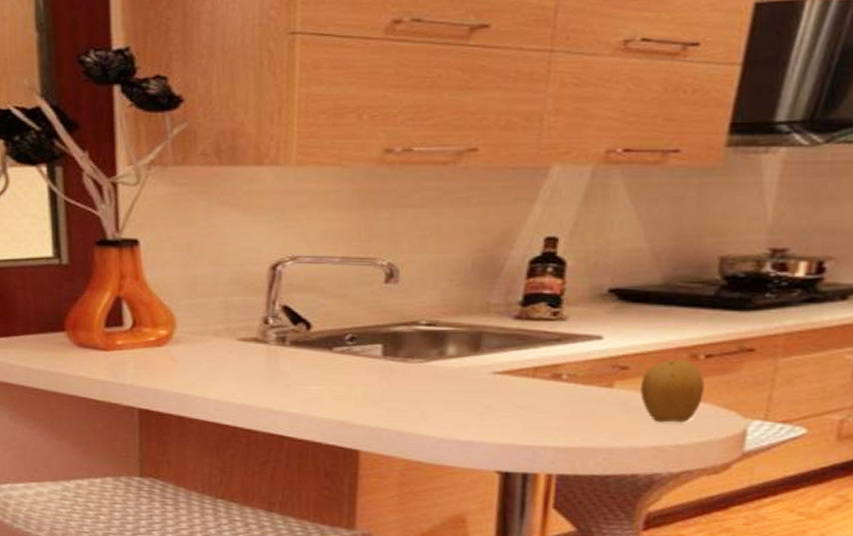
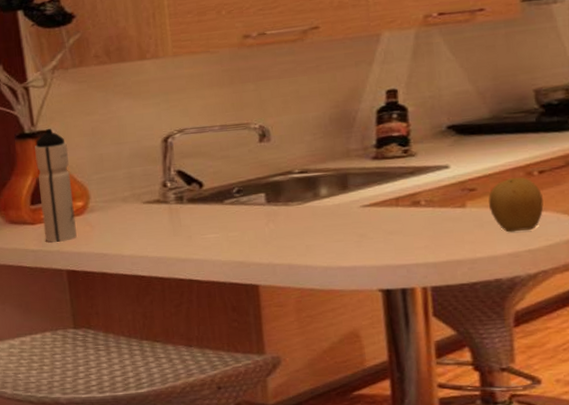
water bottle: none [116,238,157,376] -> present [35,129,77,243]

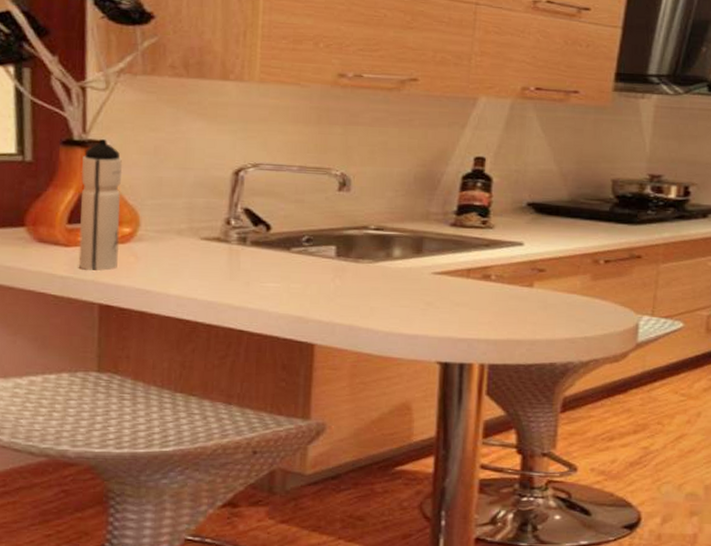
fruit: present [488,177,544,233] -> none [555,263,605,318]

